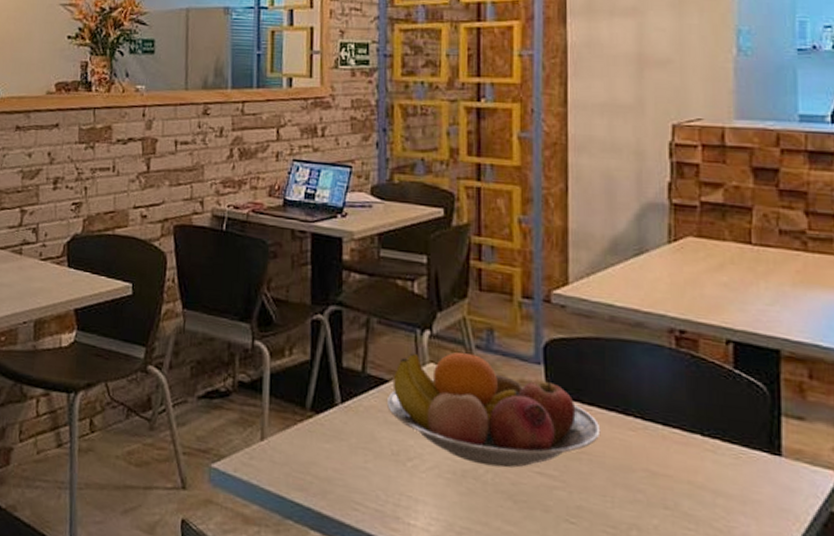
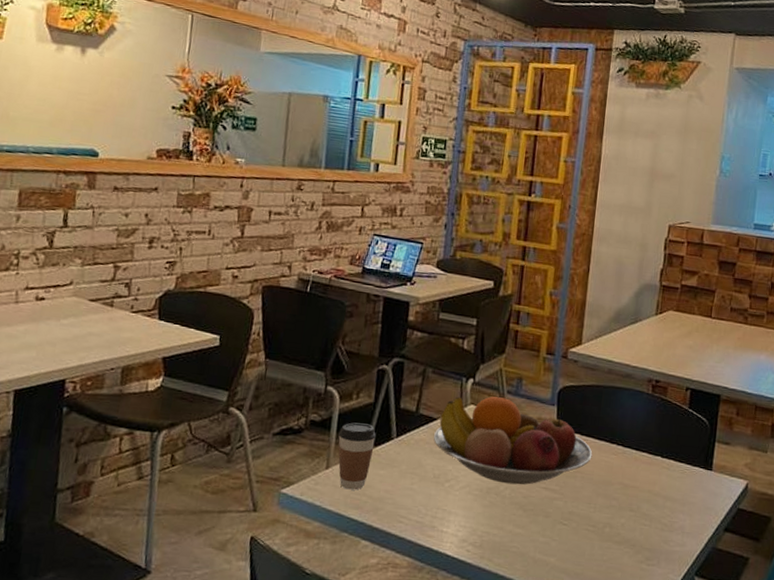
coffee cup: none [272,384,316,468] -> present [338,422,376,490]

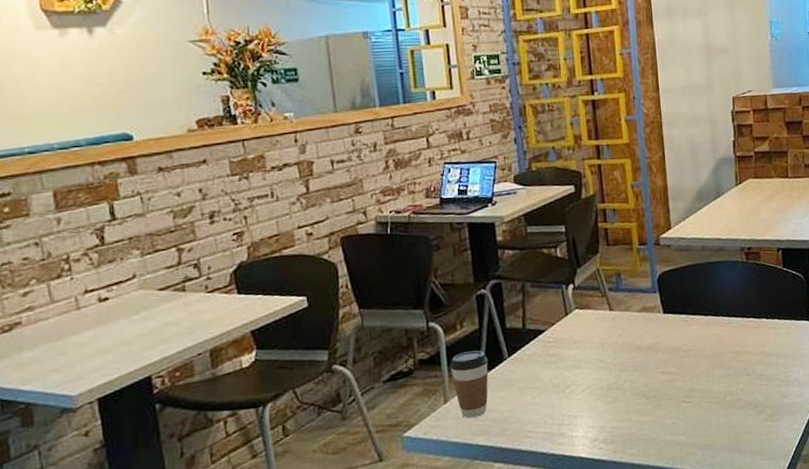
fruit bowl: present [433,396,593,485] -> none [544,295,702,378]

